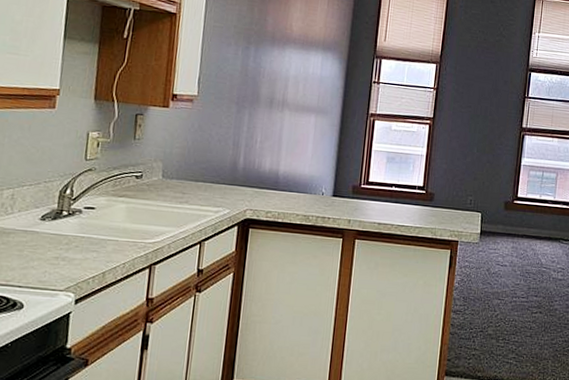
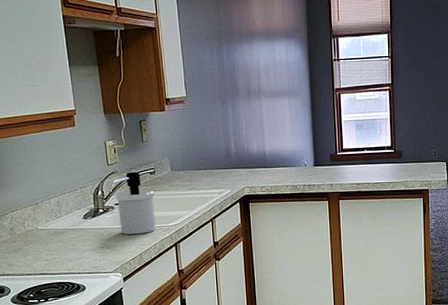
soap dispenser: none [78,171,137,249] -> present [107,171,156,235]

